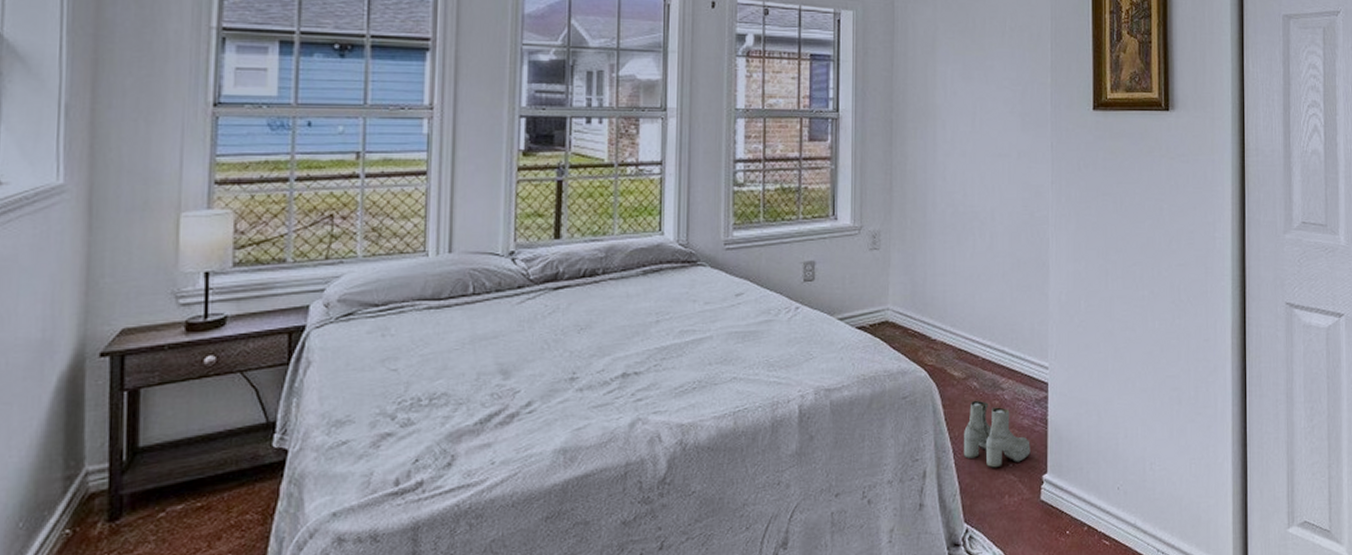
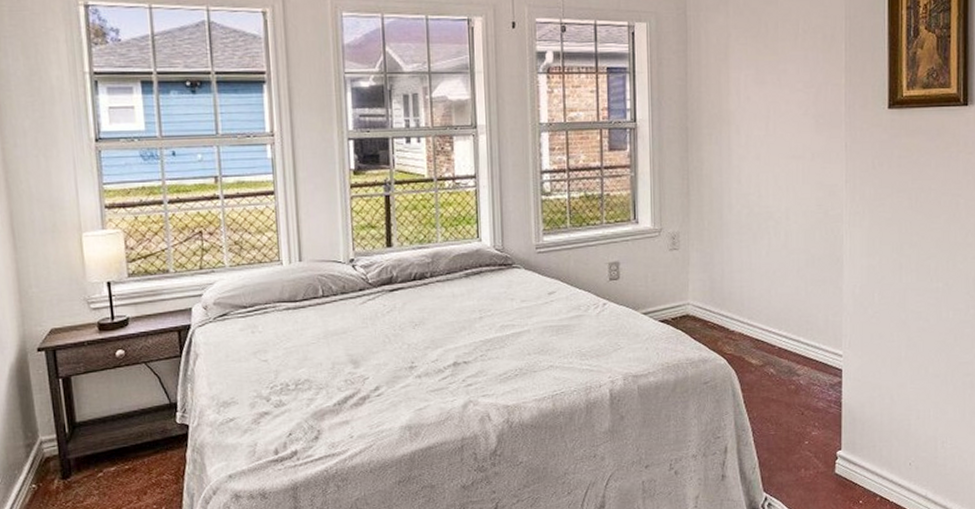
boots: present [964,400,1030,468] -> none [762,385,825,445]

